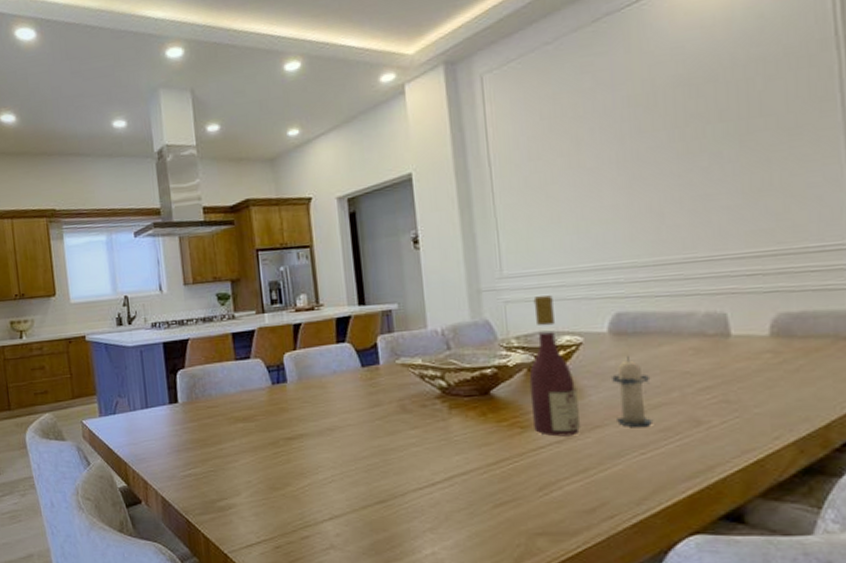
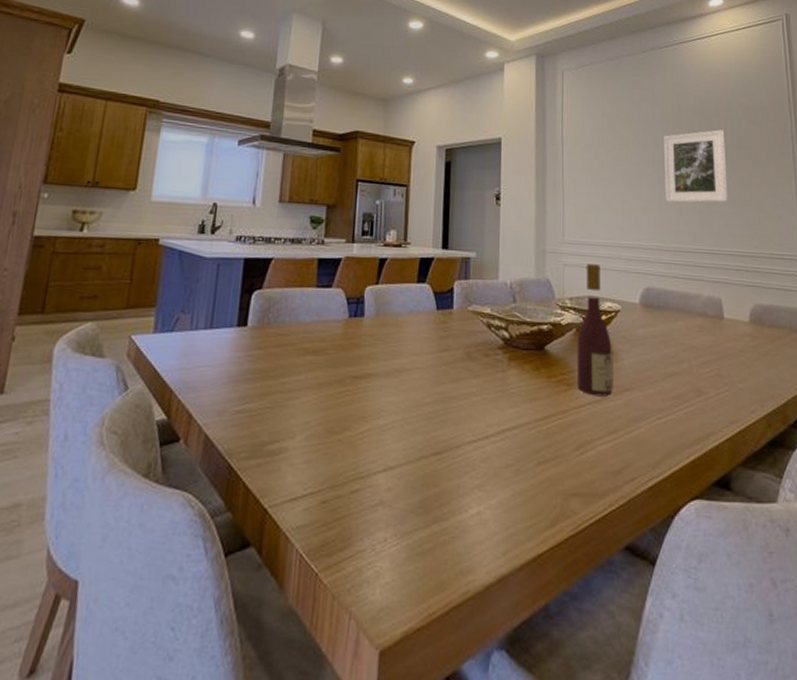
candle: present [610,355,654,428] -> none [639,326,669,394]
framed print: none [630,98,734,208] -> present [663,129,728,203]

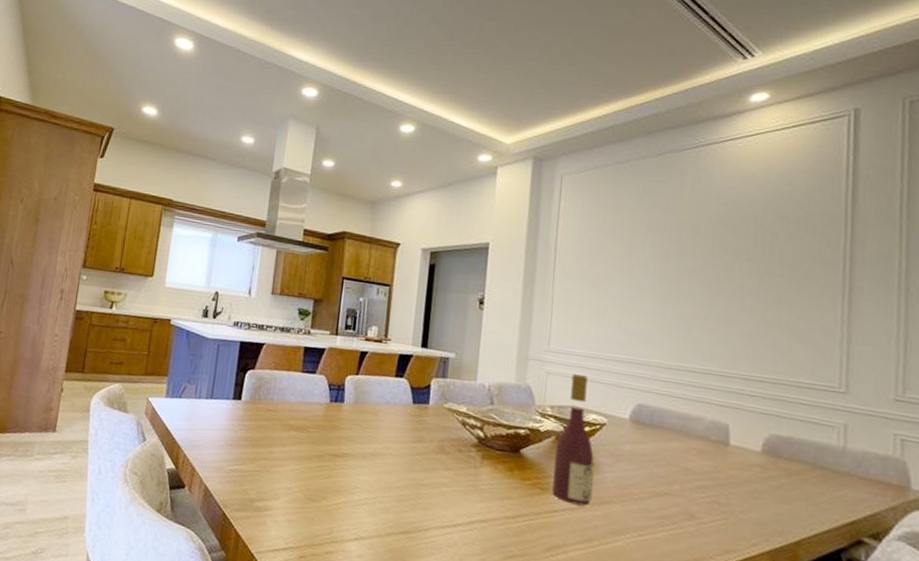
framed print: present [663,129,728,203] -> none [671,242,754,322]

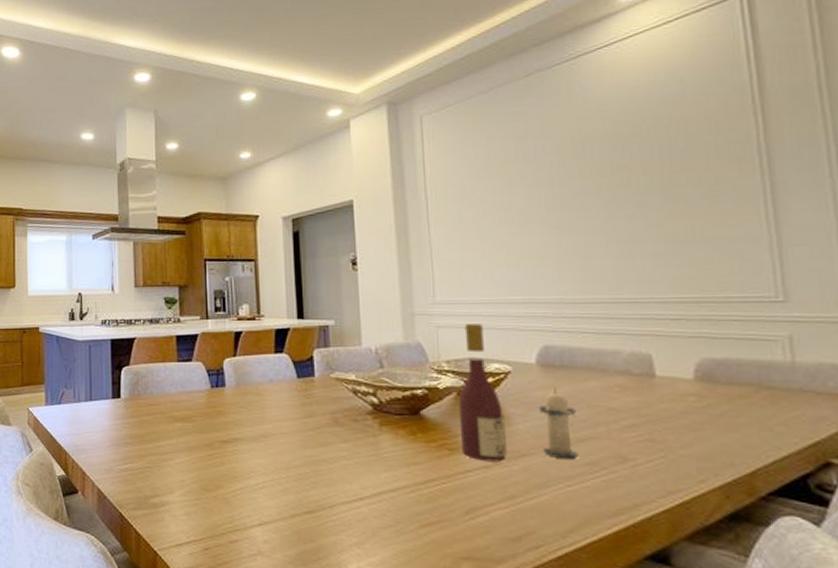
candle: none [624,443,658,512] -> present [537,387,580,460]

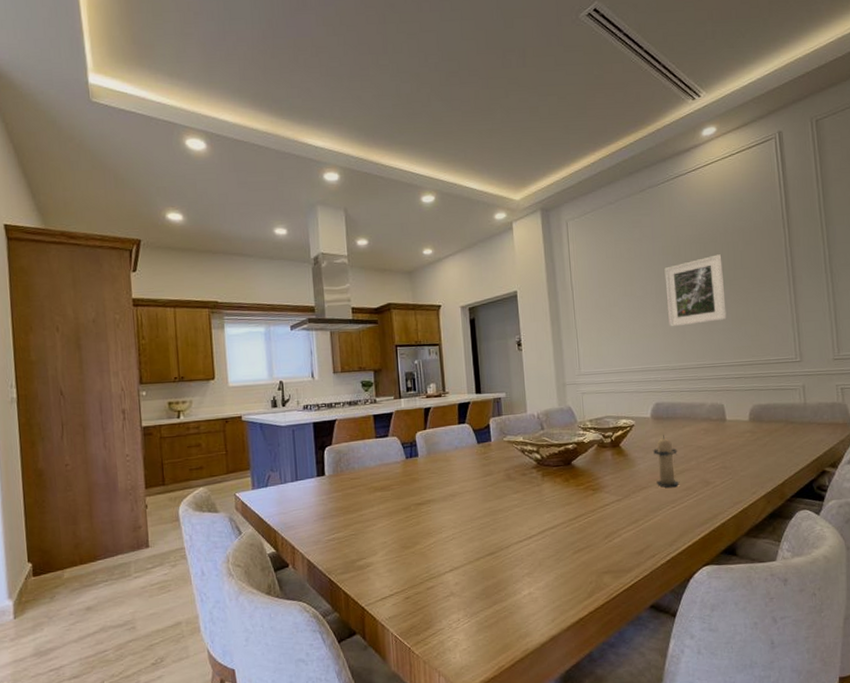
wine bottle: present [458,324,509,462] -> none [598,389,634,496]
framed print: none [559,153,657,248] -> present [664,254,727,327]

